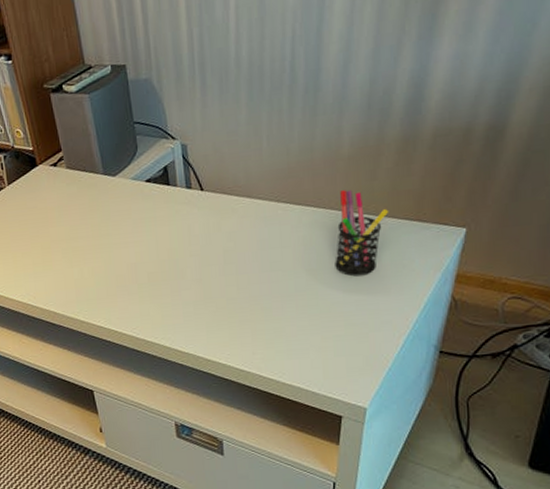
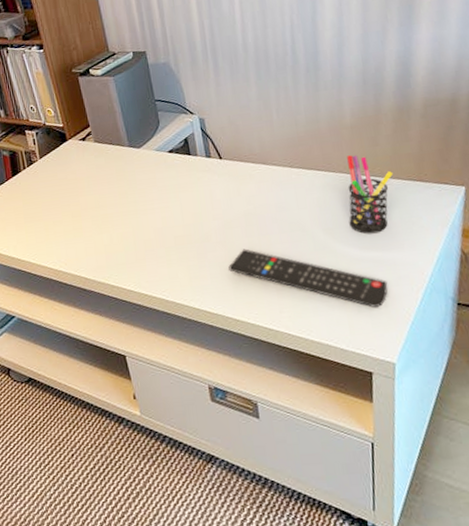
remote control: none [203,287,369,352] -> present [228,248,388,307]

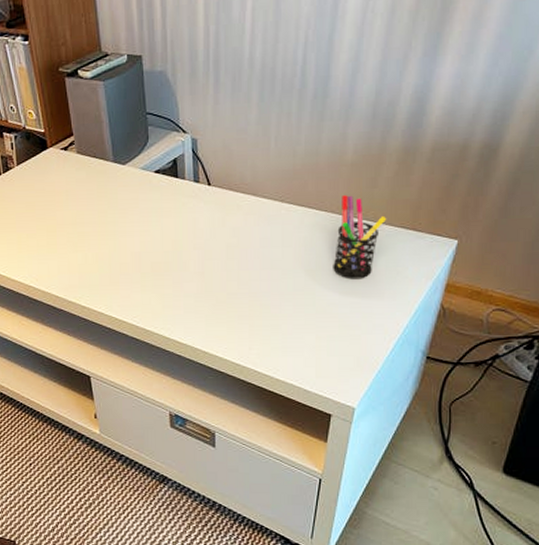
remote control: present [228,248,388,307] -> none [203,282,361,353]

